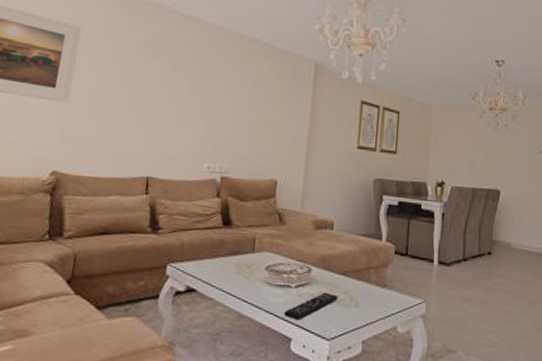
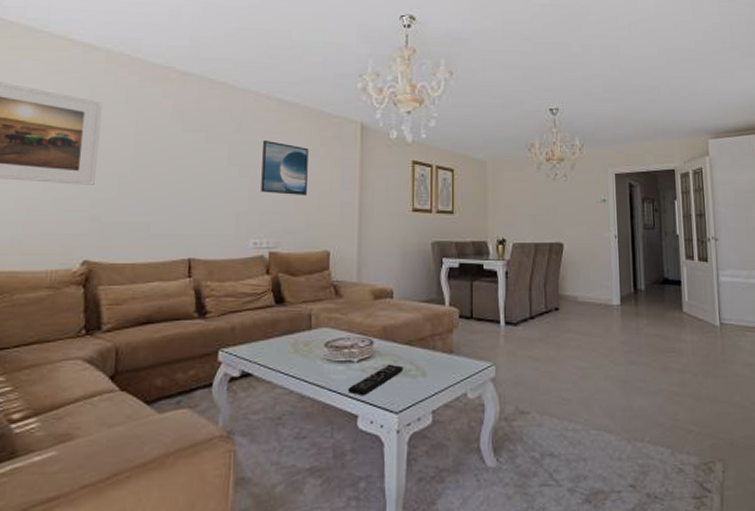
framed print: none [218,71,265,126] -> present [261,139,309,195]

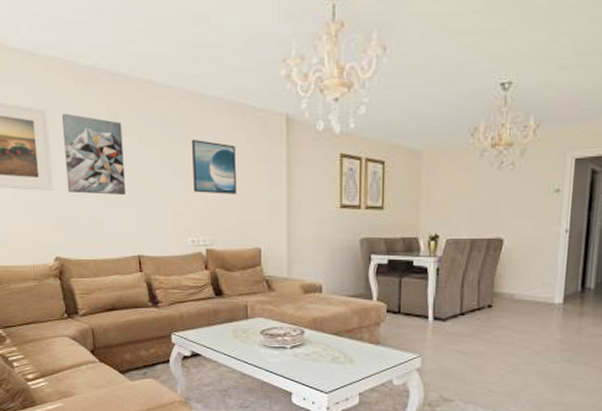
wall art: none [113,107,188,194] -> present [62,113,125,196]
remote control: present [348,364,404,396] -> none [282,351,332,377]

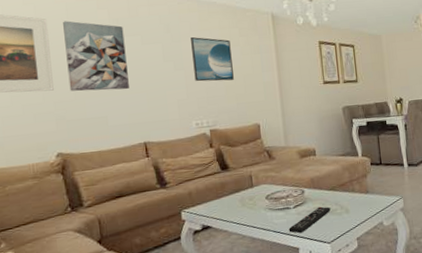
remote control: none [282,351,332,377] -> present [288,206,331,234]

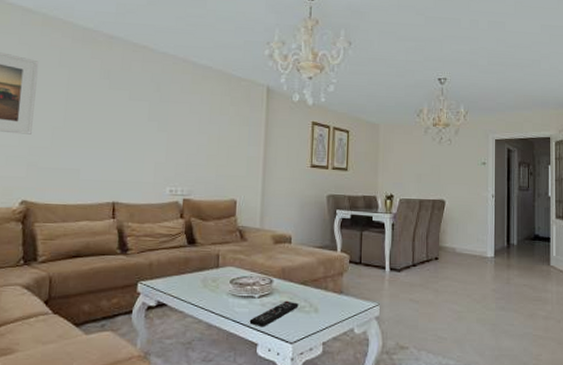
wall art: present [63,21,129,91] -> none [47,65,113,144]
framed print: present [191,36,234,82] -> none [177,99,220,150]

